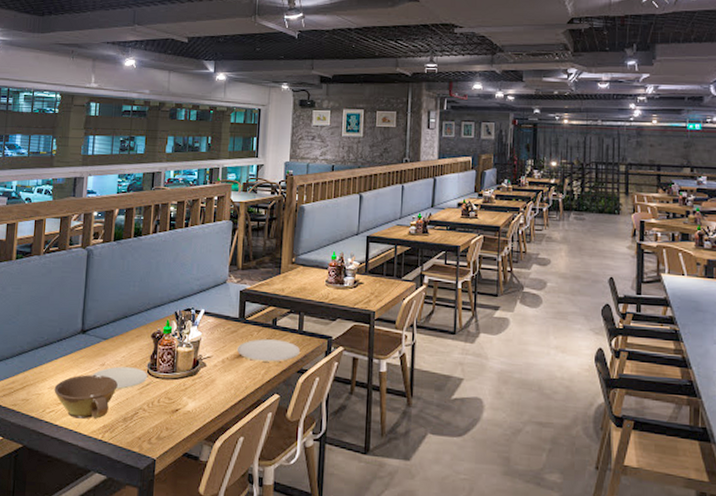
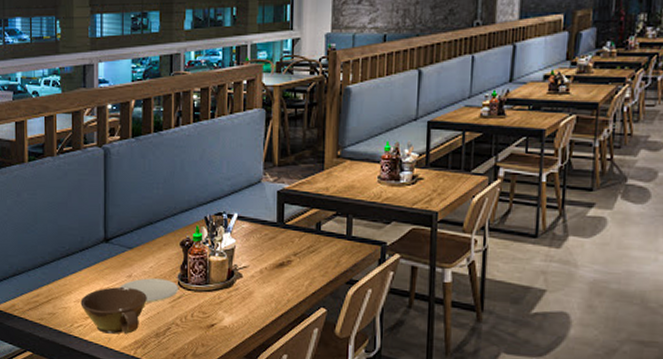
plate: present [236,339,300,362] -> none [276,246,349,272]

